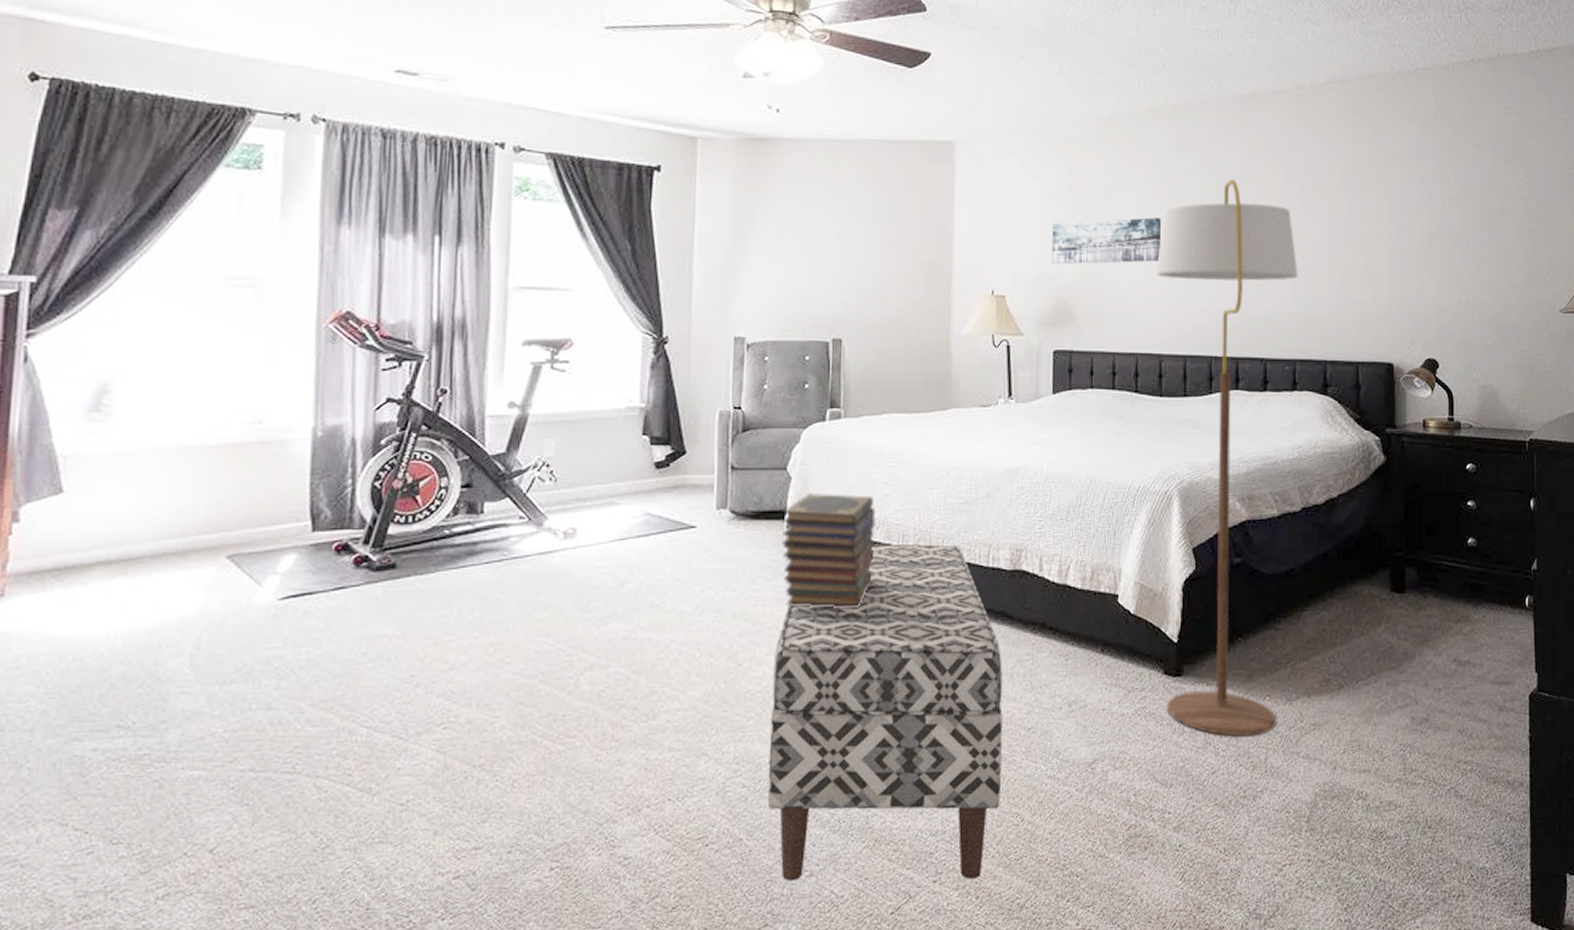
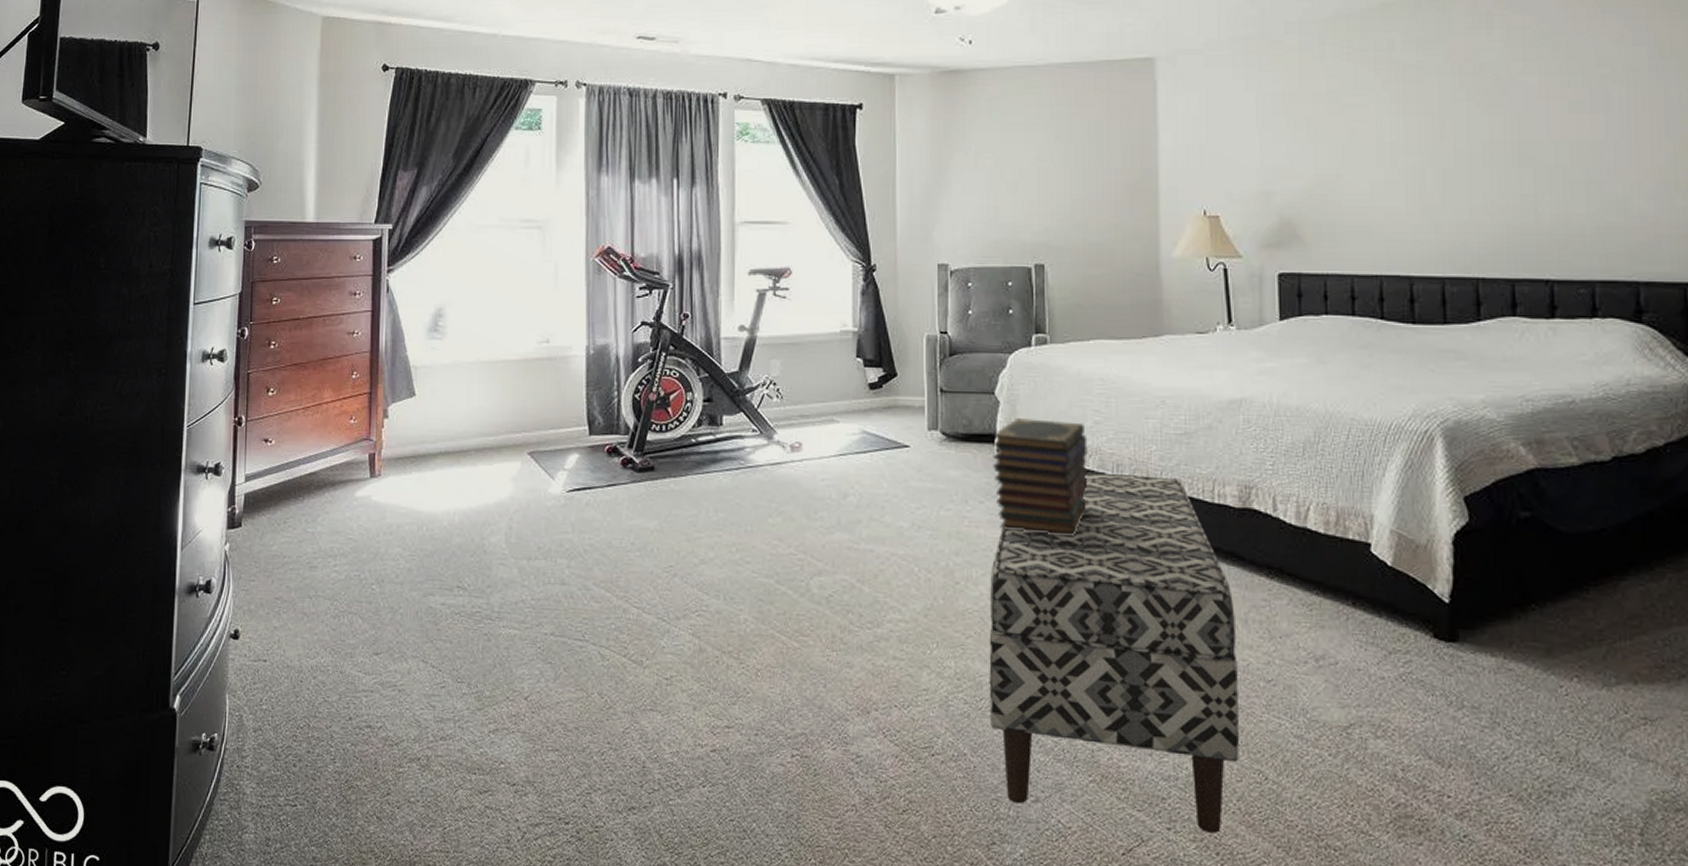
wall art: present [1052,217,1162,265] -> none [1271,124,1406,181]
floor lamp: present [1157,179,1298,737] -> none [1401,74,1592,722]

